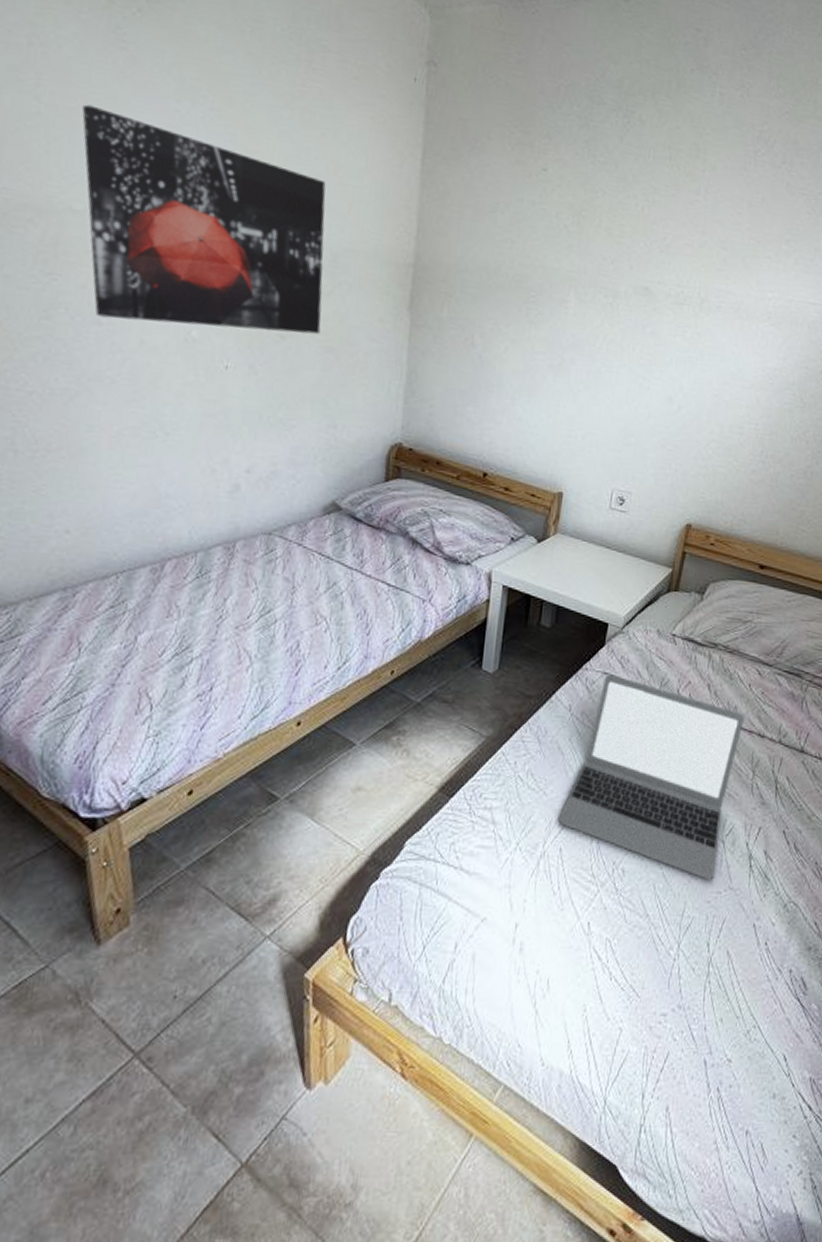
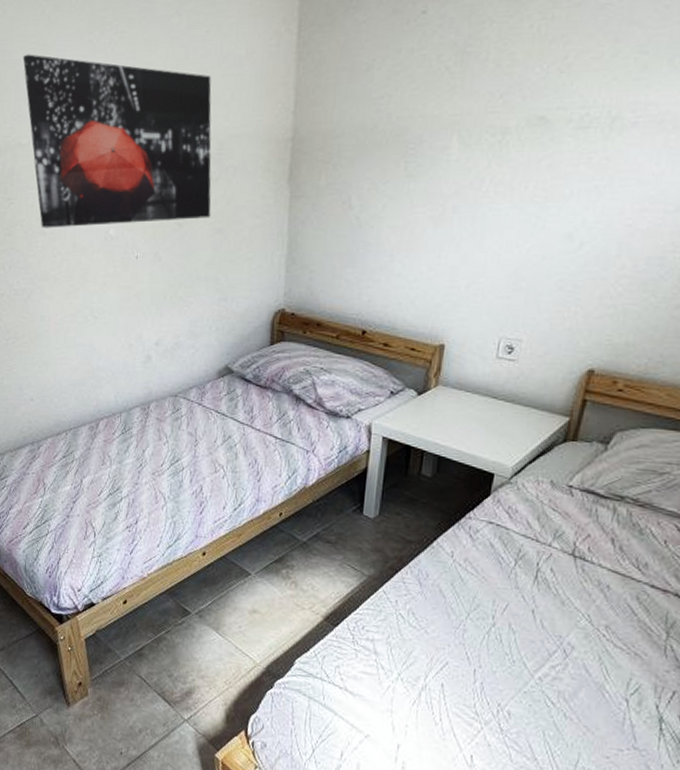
laptop: present [557,674,744,880] -> none [439,524,657,736]

